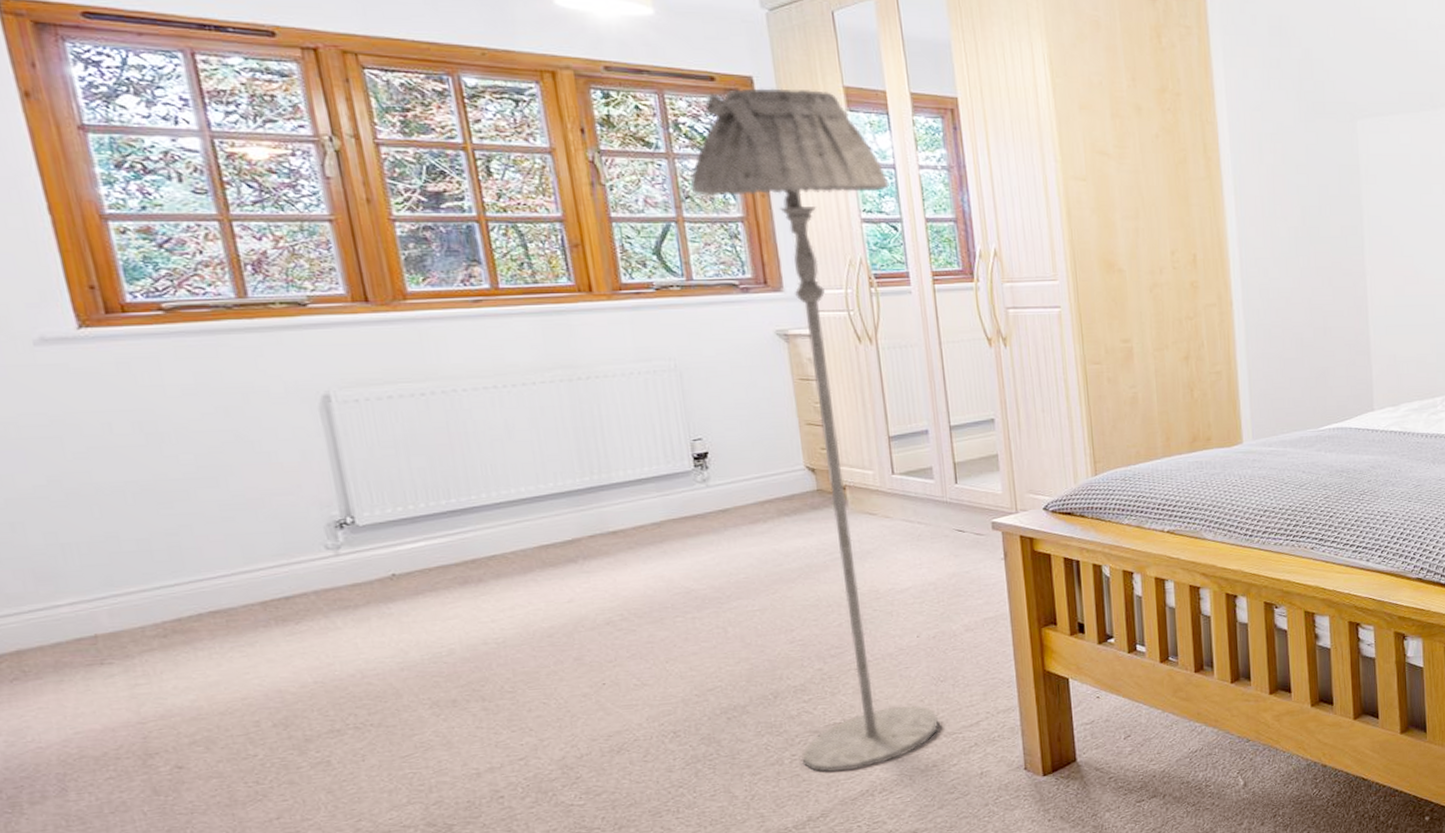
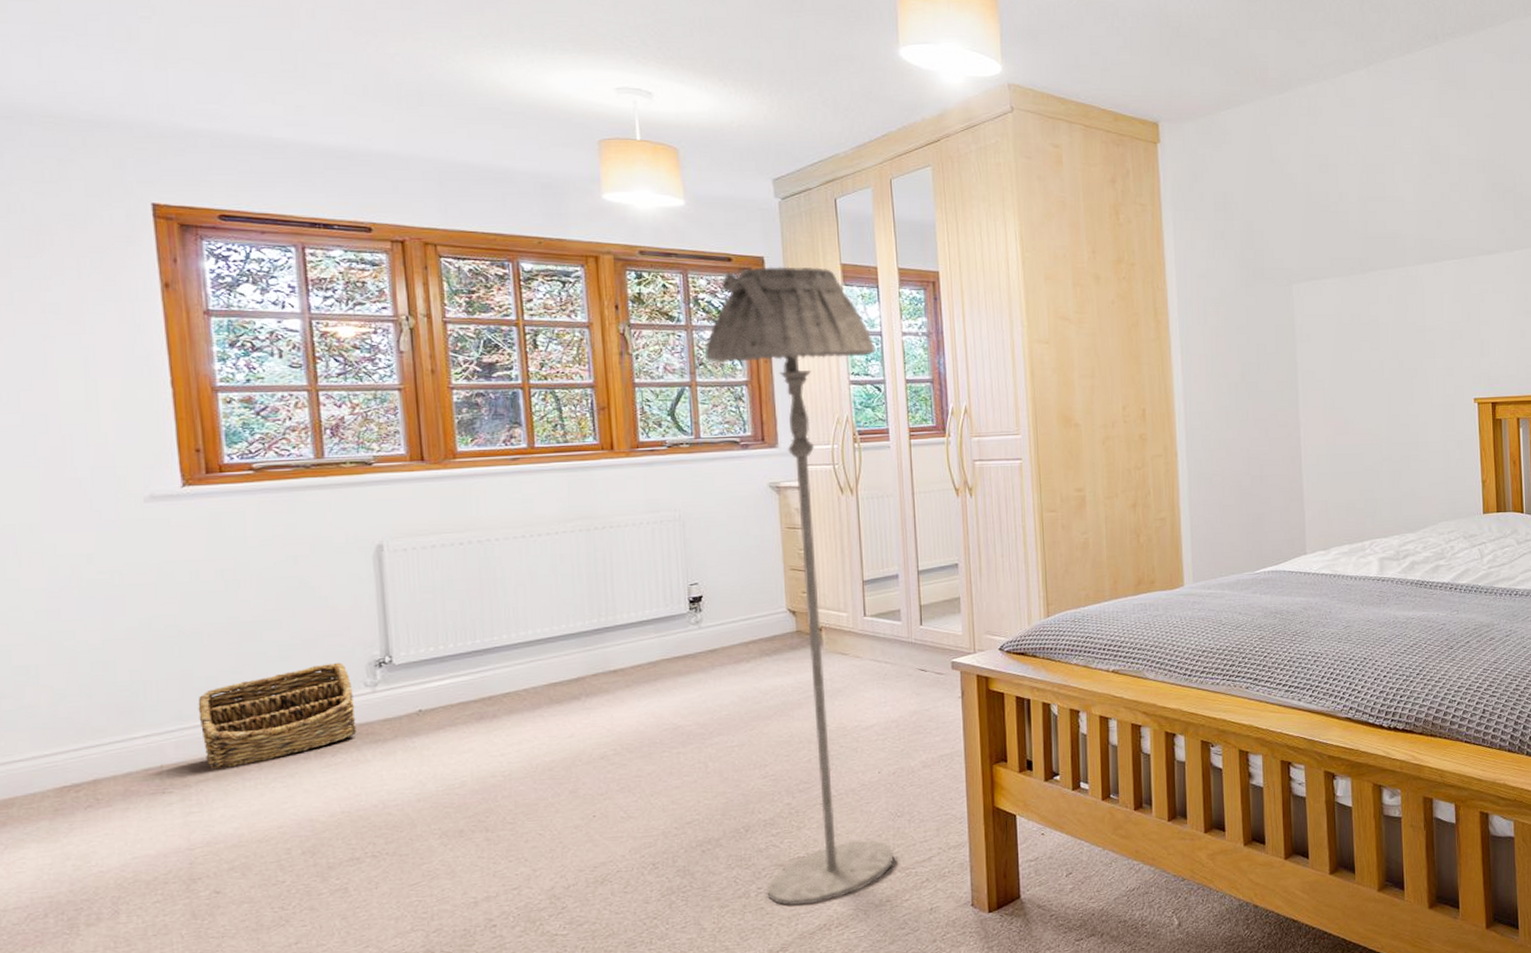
basket: none [129,523,322,639] -> present [198,662,357,770]

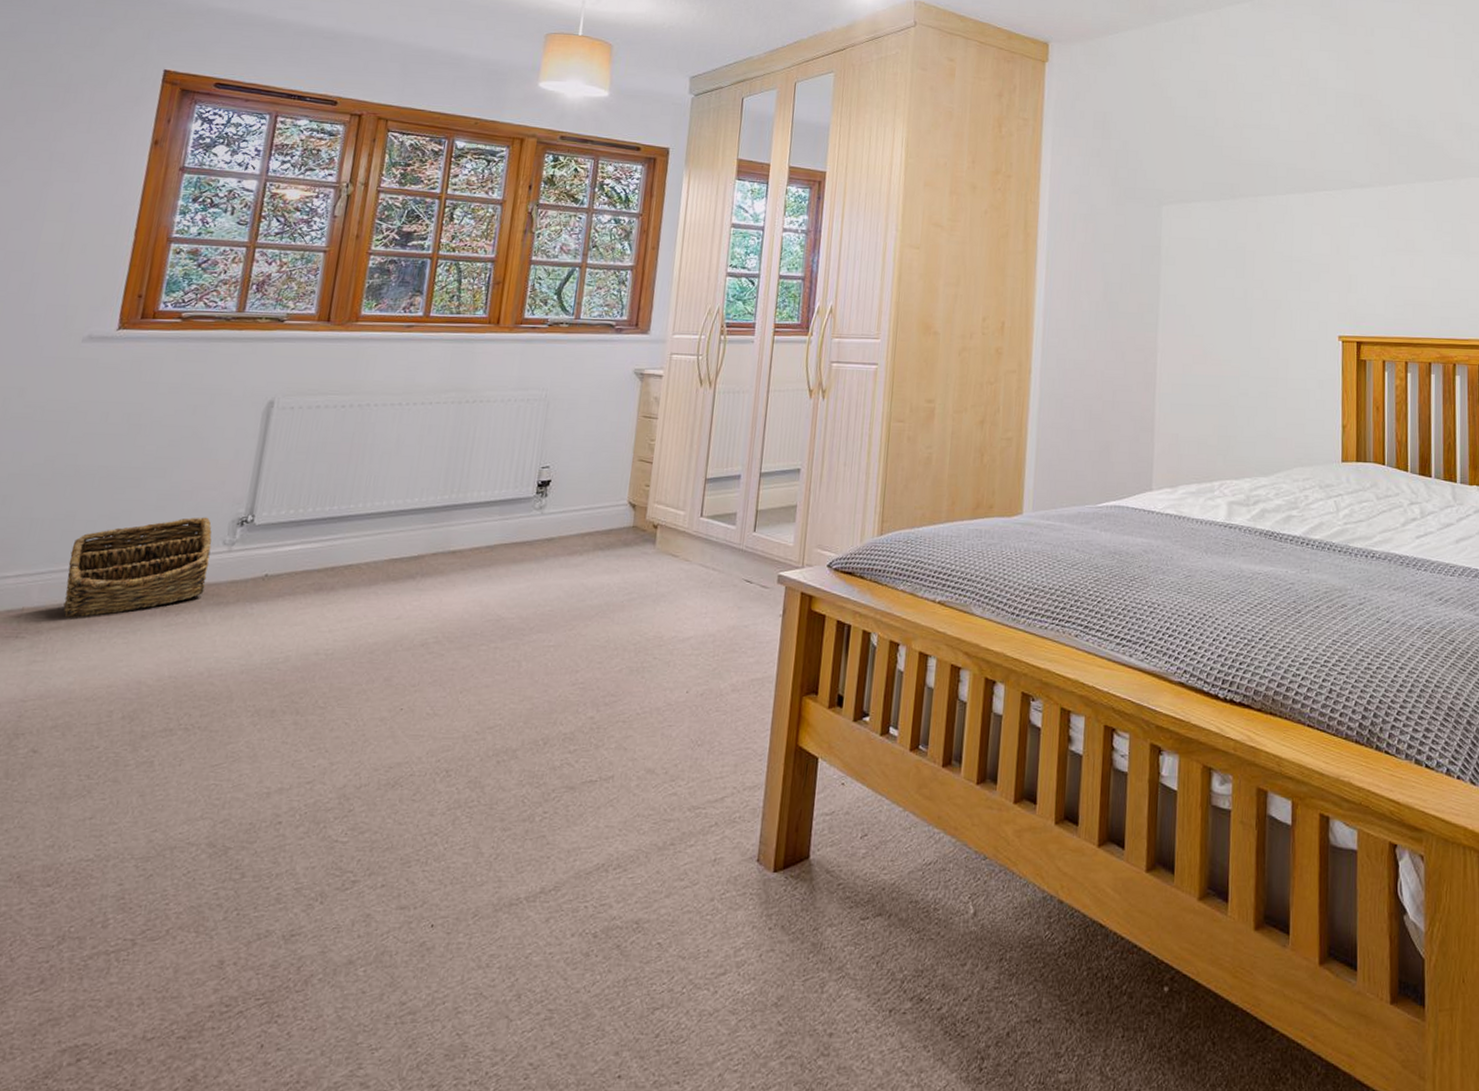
floor lamp: present [704,267,894,906] -> none [551,158,756,838]

